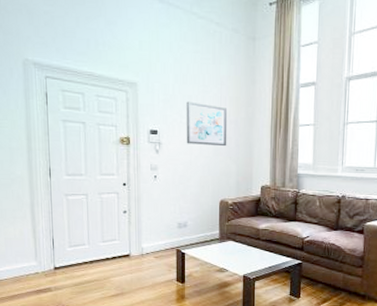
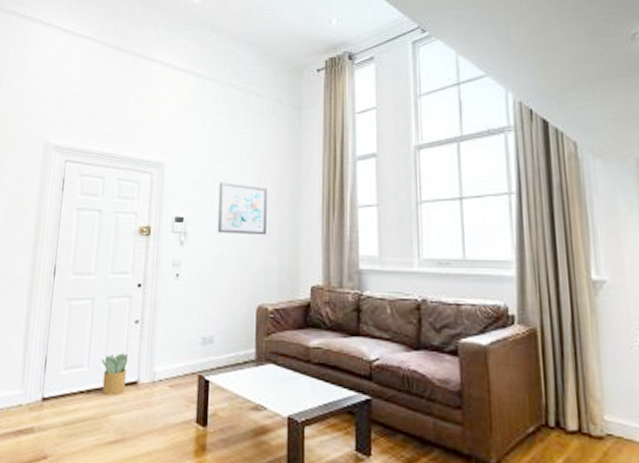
potted plant: none [99,234,121,265] -> present [101,353,129,396]

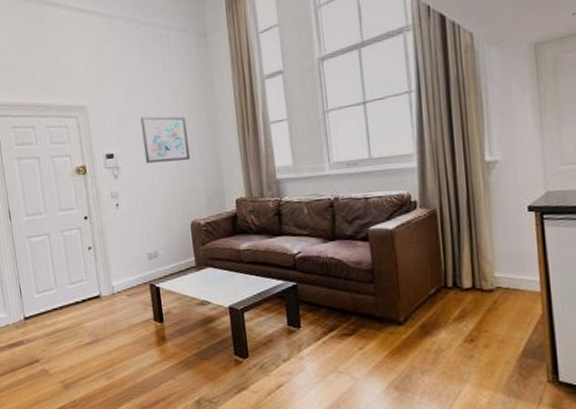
potted plant: present [101,353,129,396] -> none [66,274,91,309]

